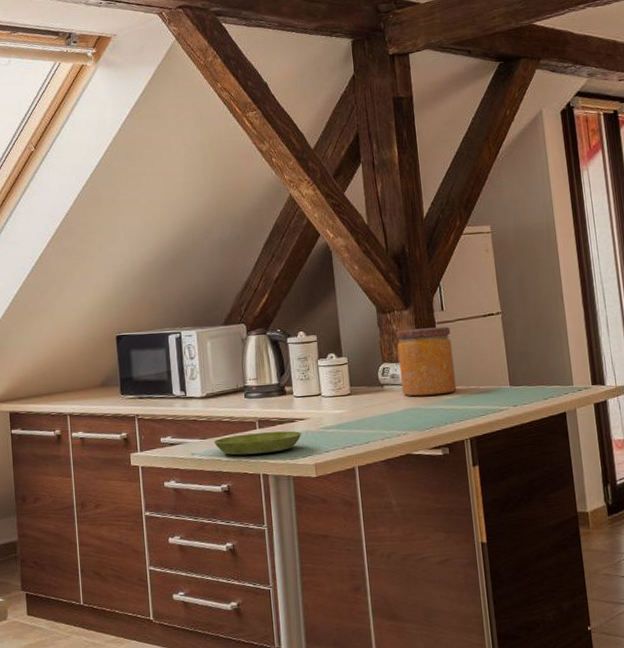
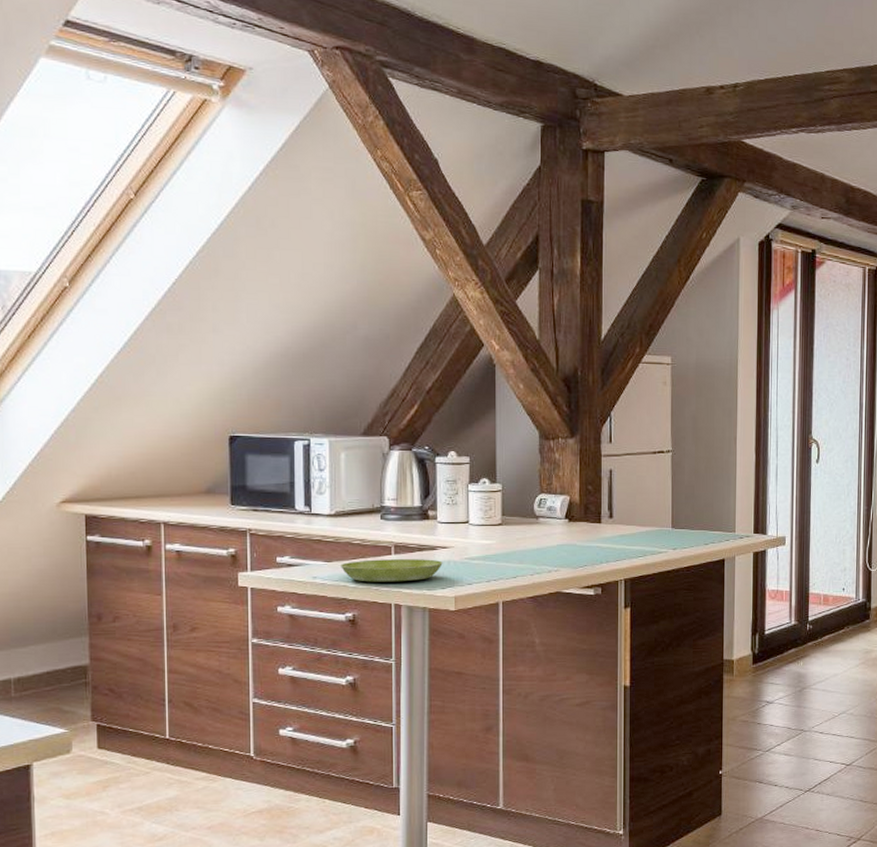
jar: present [396,326,457,396] -> none [558,460,617,532]

